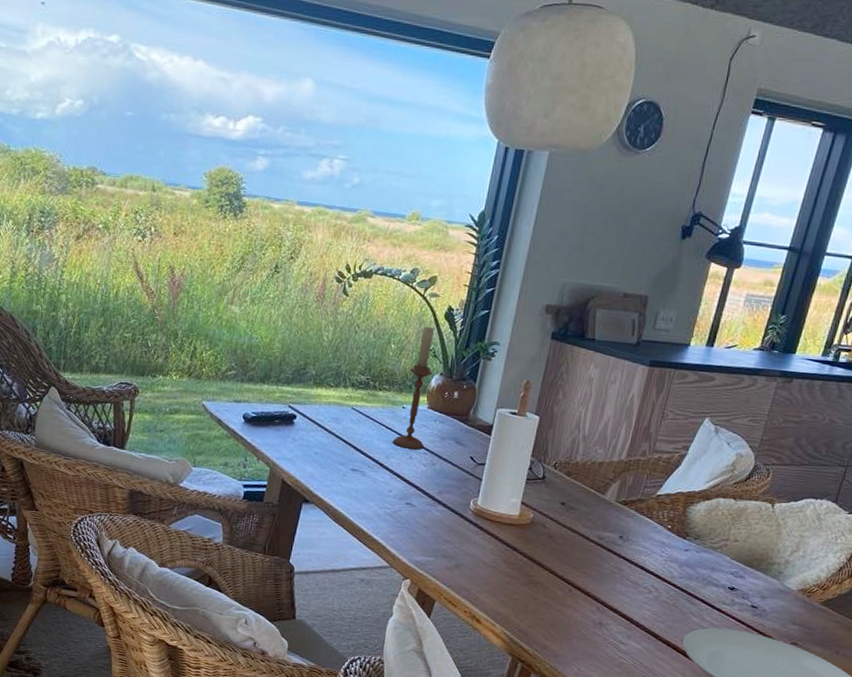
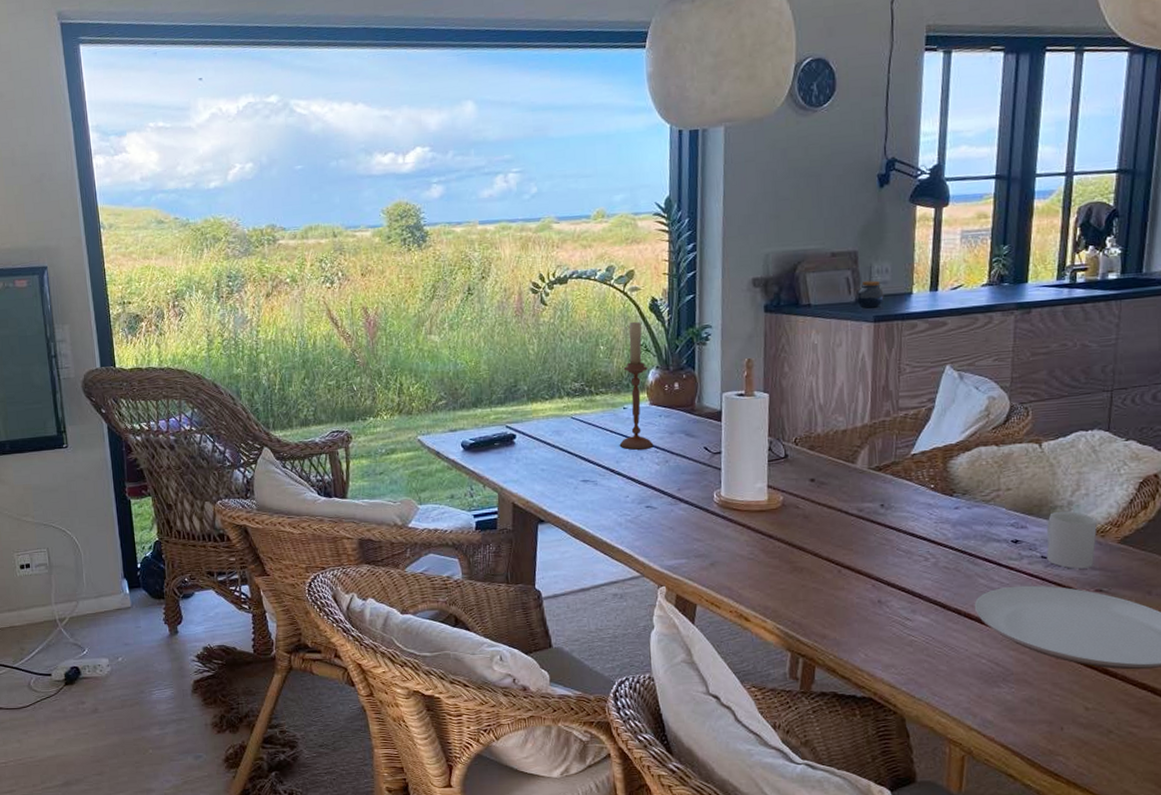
jar: none [638,326,664,353] -> present [856,280,884,309]
cup: none [756,568,807,623] -> present [1047,511,1097,569]

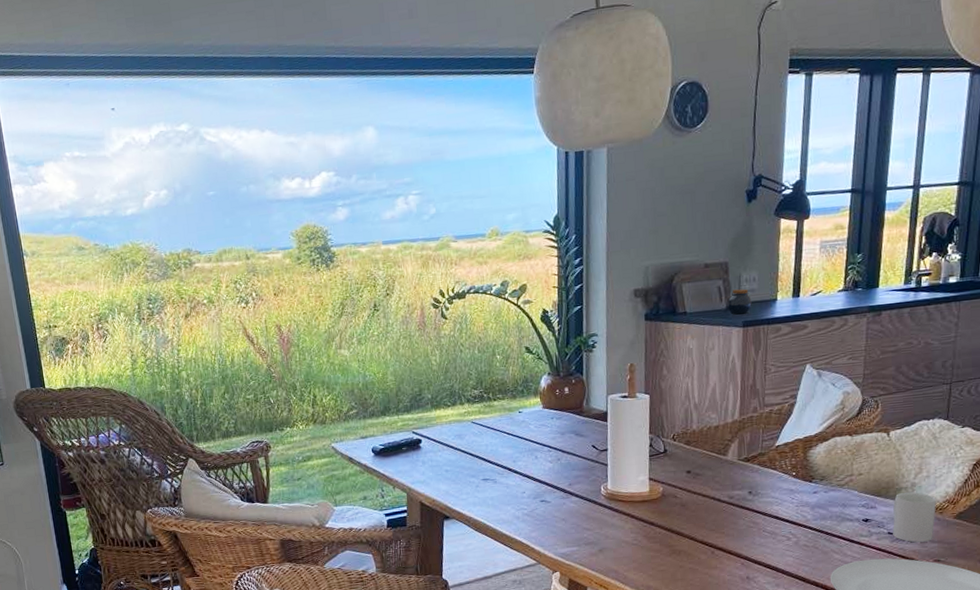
candlestick: present [619,318,654,450] -> none [516,329,547,450]

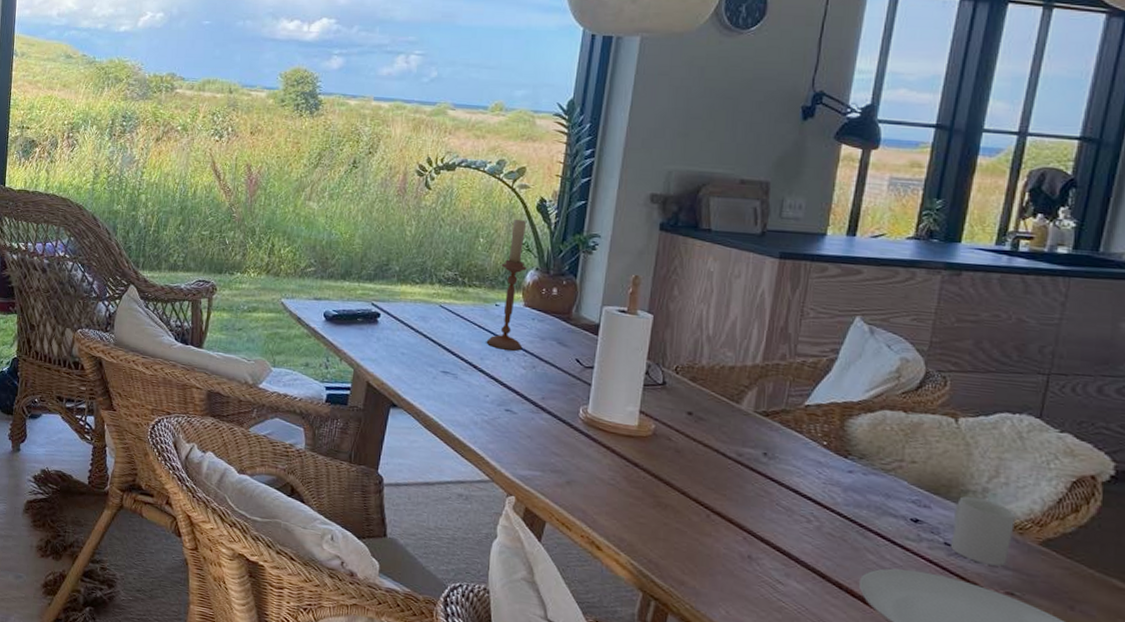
candlestick: none [516,329,547,450] -> present [486,216,527,351]
jar: present [727,289,752,315] -> none [763,214,794,244]

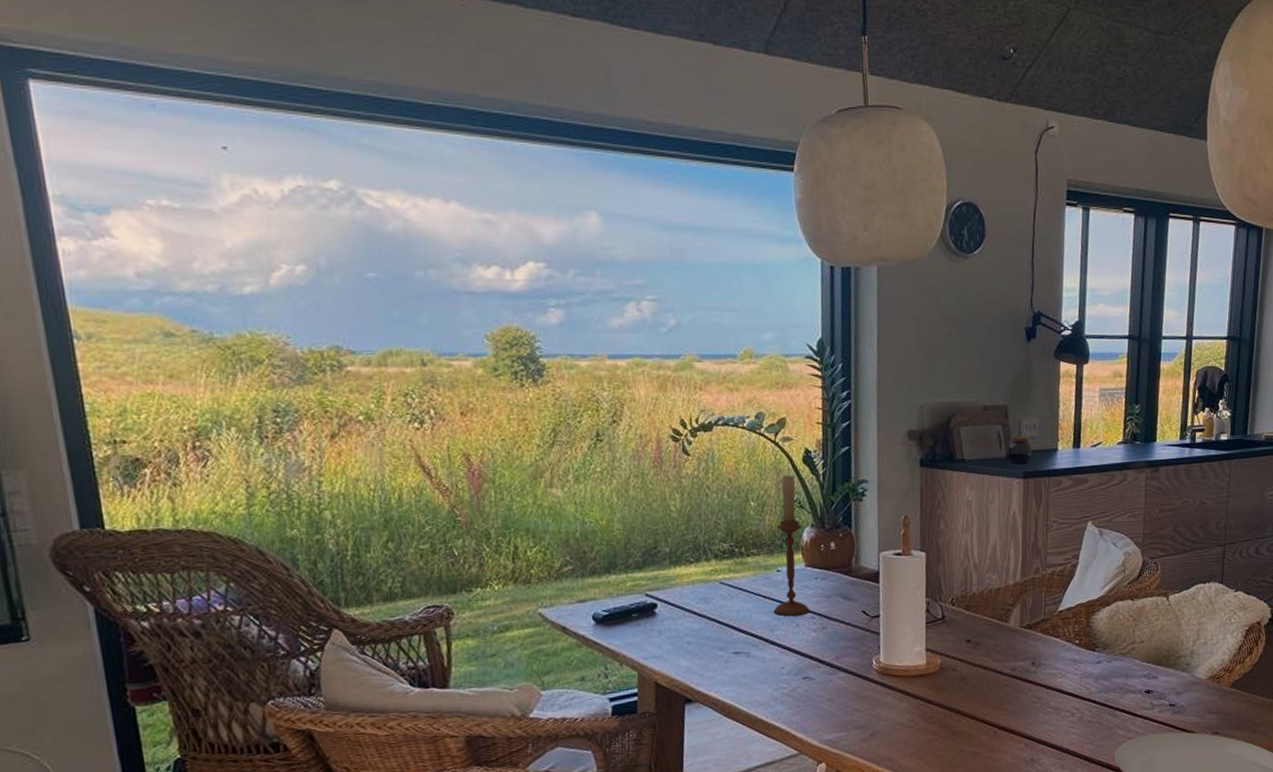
jar: none [763,214,794,244] -> present [1007,436,1033,465]
cup: present [951,496,1015,567] -> none [1173,660,1214,715]

